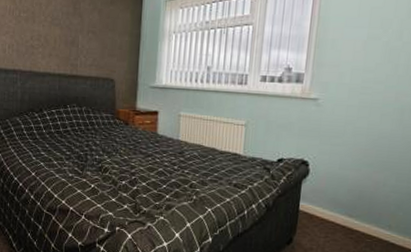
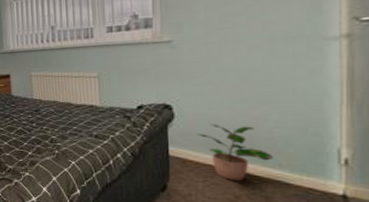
potted plant: none [326,183,386,239] -> present [197,123,273,182]

